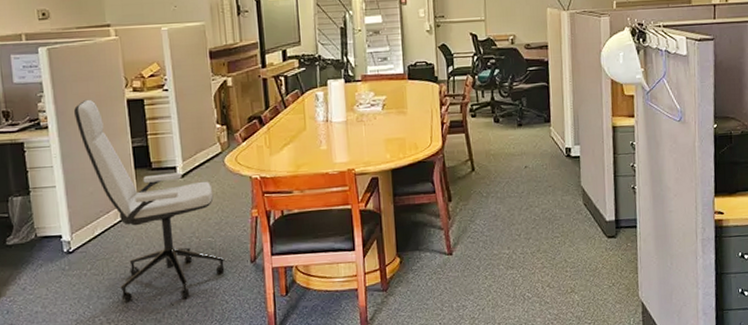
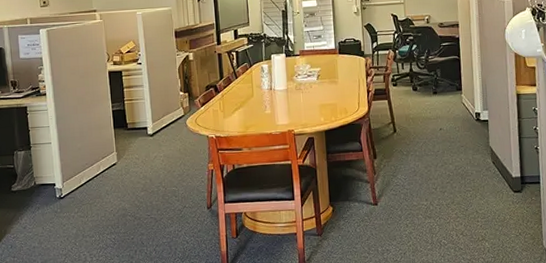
office chair: present [74,100,225,302] -> none [67,72,186,240]

